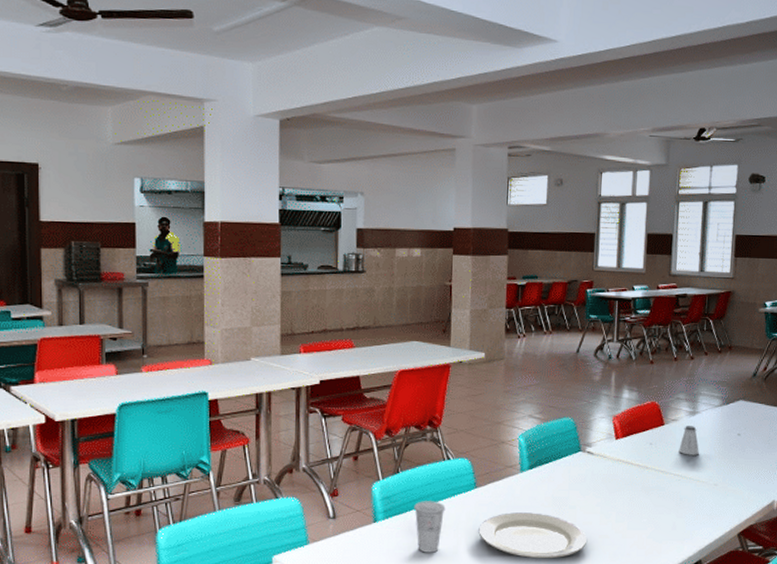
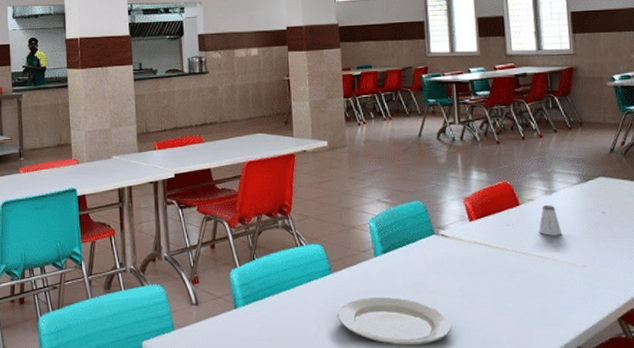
cup: present [414,501,446,553] -> none [272,287,303,339]

